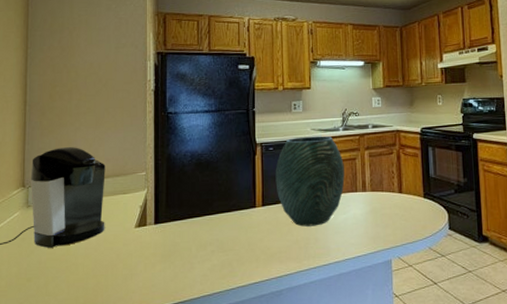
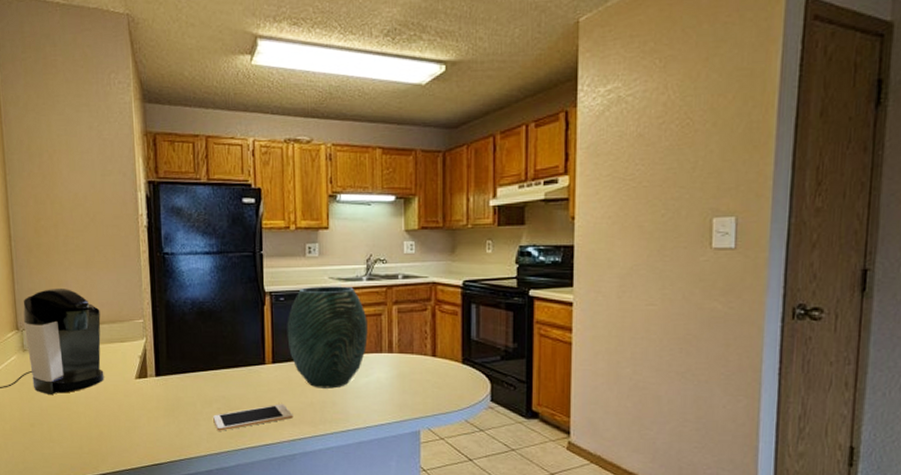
cell phone: none [207,243,281,273] -> present [213,404,293,431]

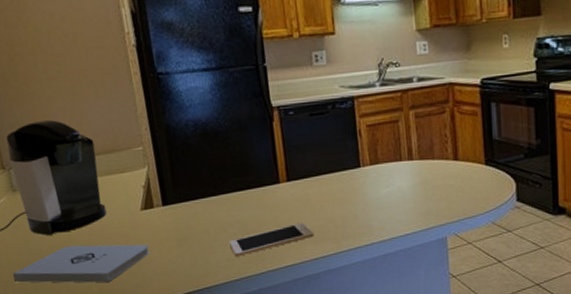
notepad: none [13,406,139,445] -> present [12,244,150,283]
vase: present [287,286,368,389] -> none [298,94,386,203]

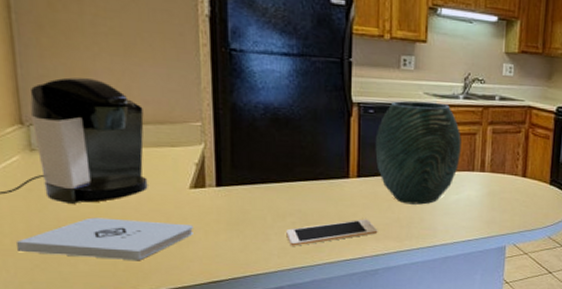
vase: none [298,94,386,203] -> present [375,101,462,205]

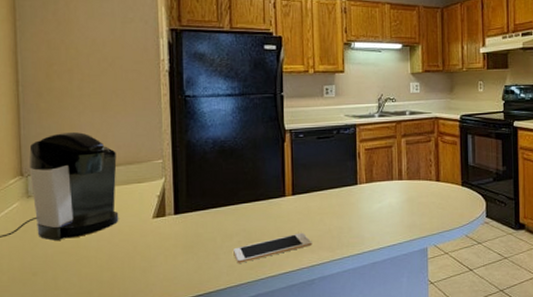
notepad: present [15,217,193,261] -> none [11,250,156,288]
vase: present [375,101,462,205] -> none [306,122,380,216]

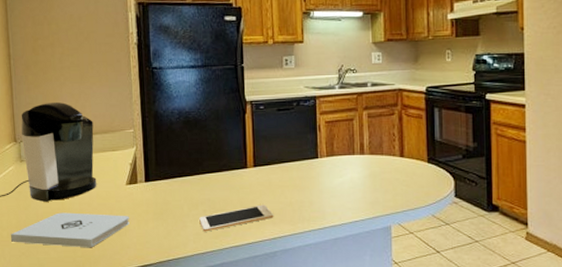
notepad: none [11,250,156,288] -> present [10,212,130,248]

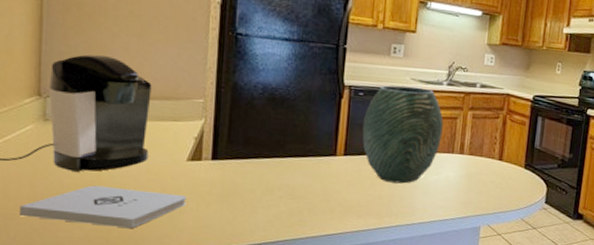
cell phone: present [199,204,274,232] -> none [273,195,360,220]
vase: none [266,94,341,189] -> present [362,85,443,184]

